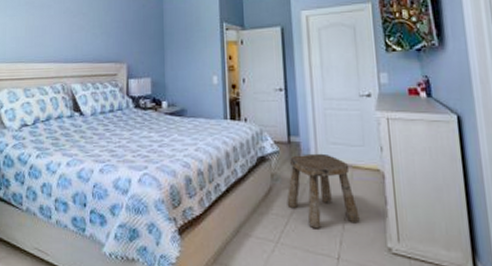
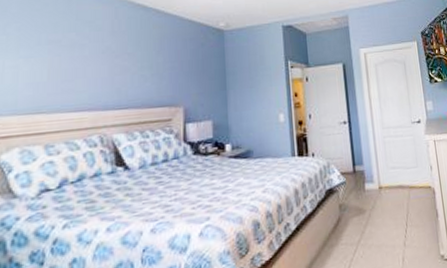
stool: present [287,153,360,228] -> none [354,178,418,250]

